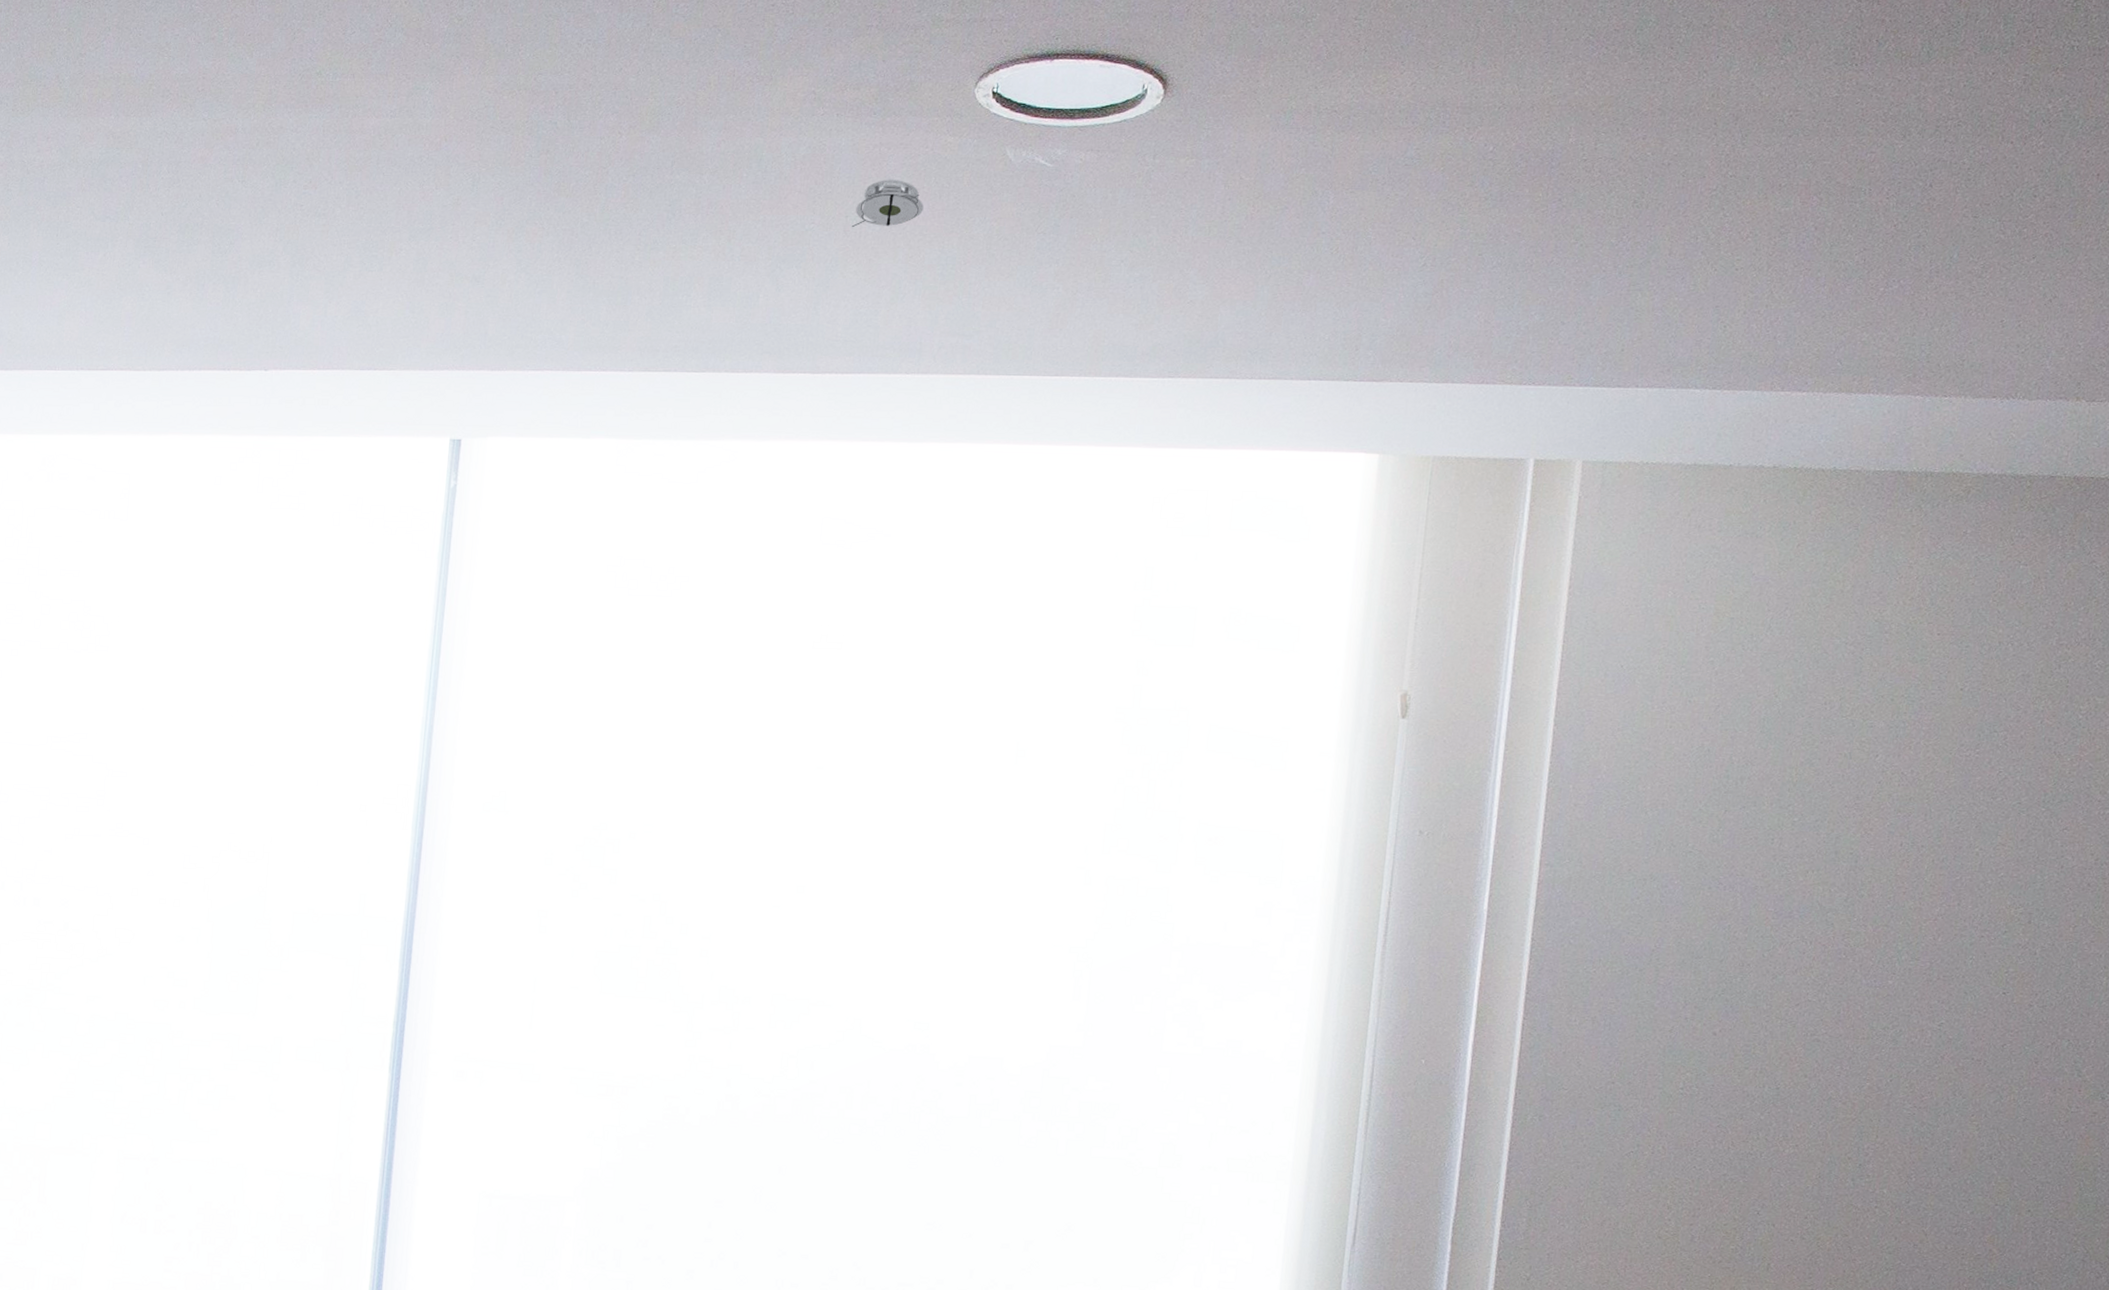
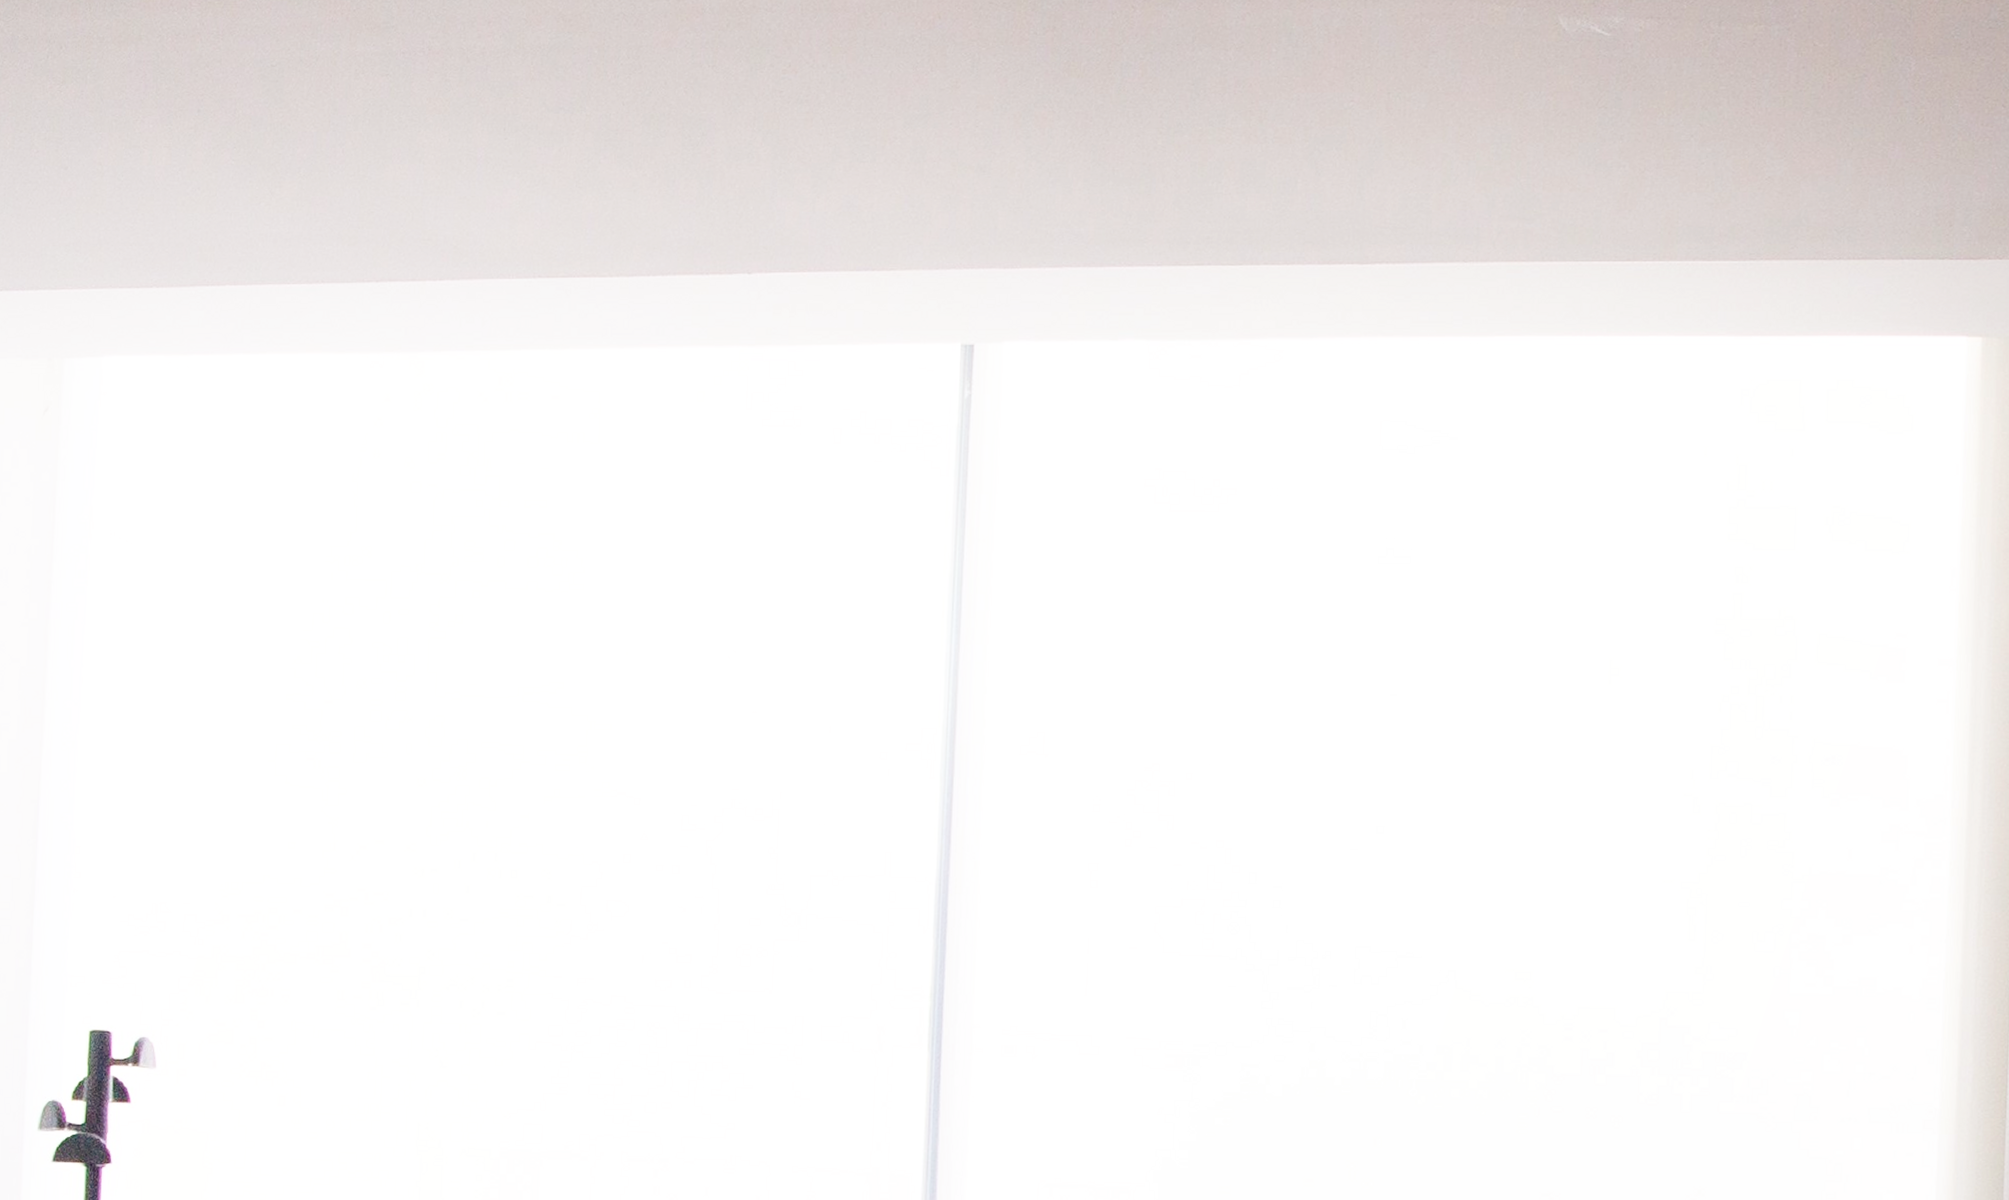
smoke detector: present [852,180,924,228] -> none [1395,53,1472,105]

